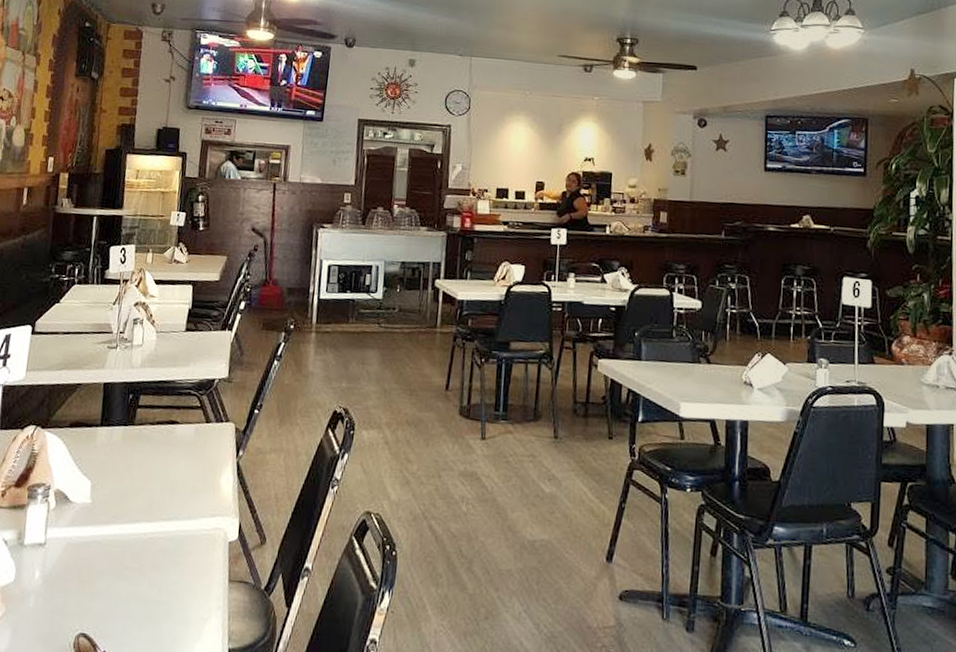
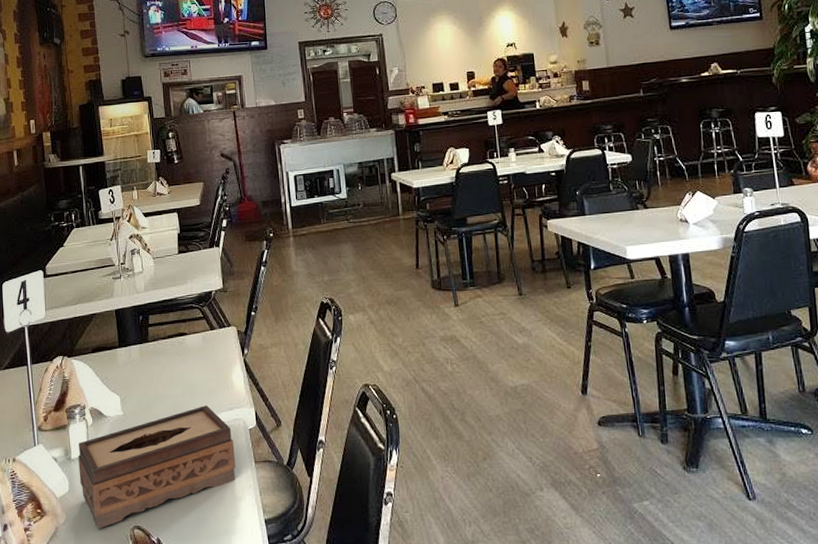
tissue box: none [28,507,210,630] -> present [78,405,236,529]

